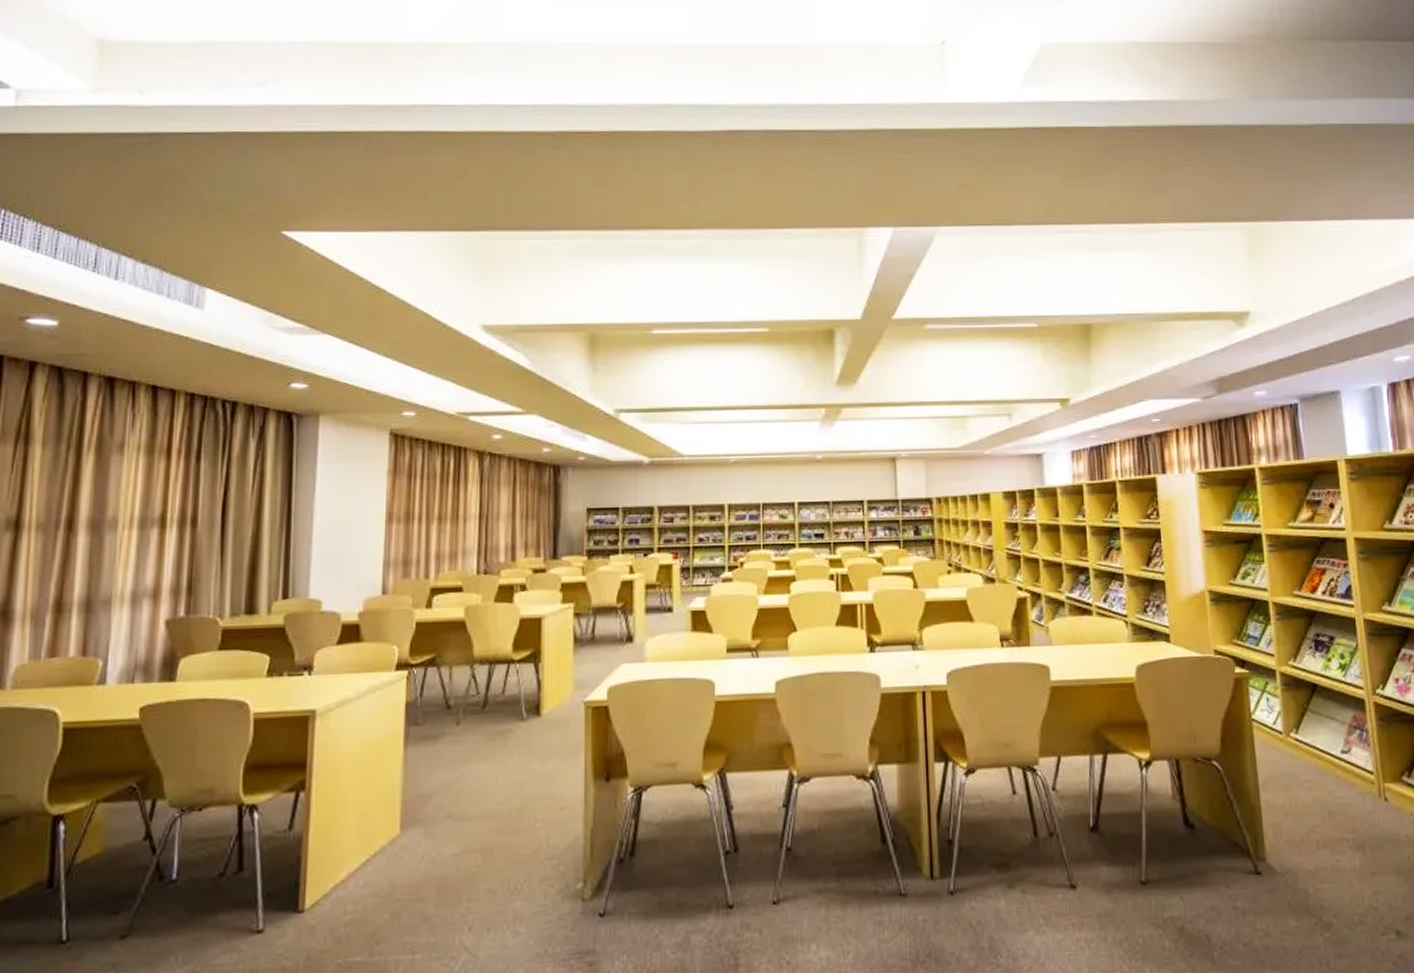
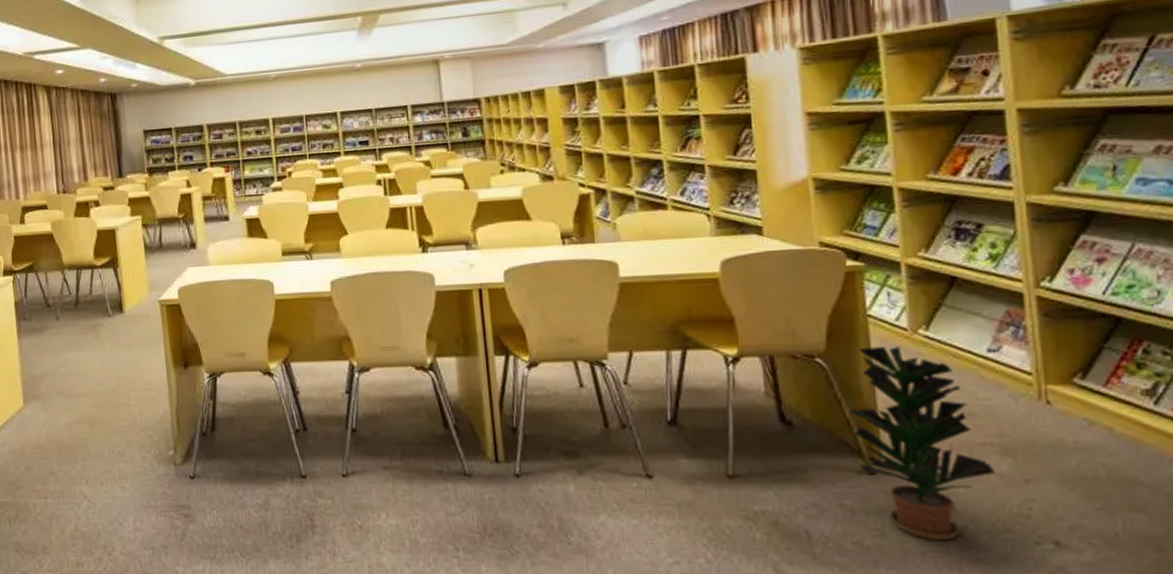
potted plant: none [1238,749,1351,938] -> present [848,346,996,541]

